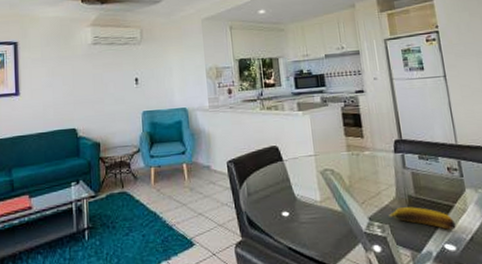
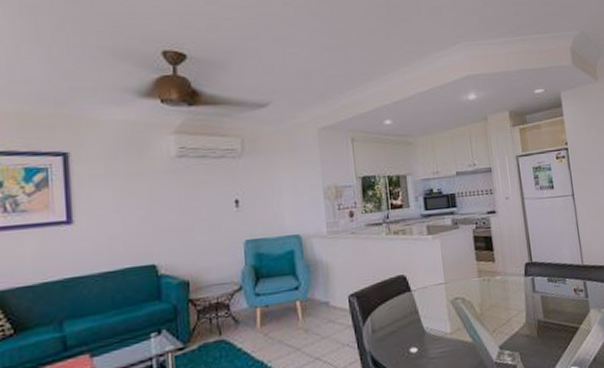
banana: present [388,207,456,230] -> none [518,331,581,352]

